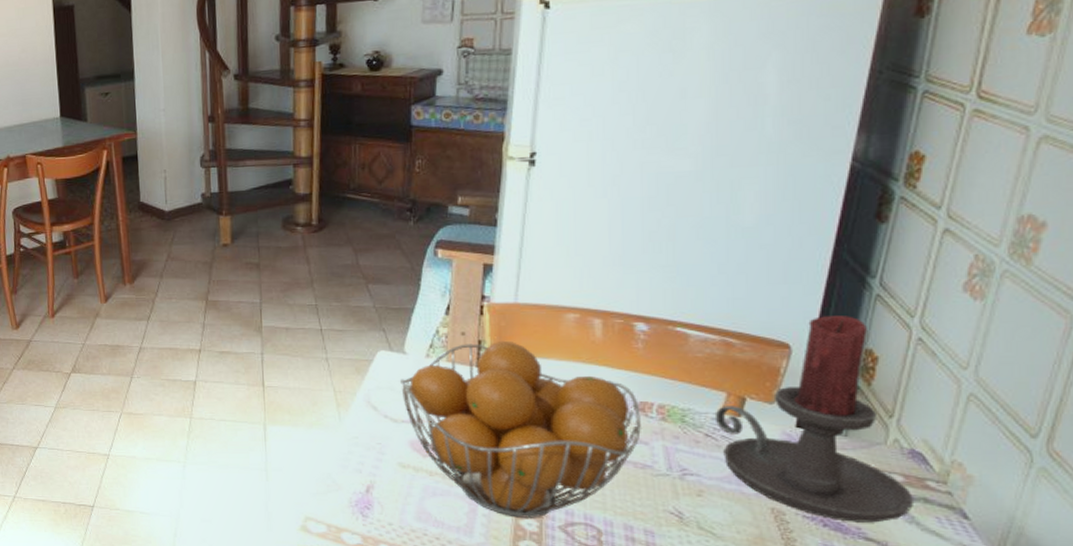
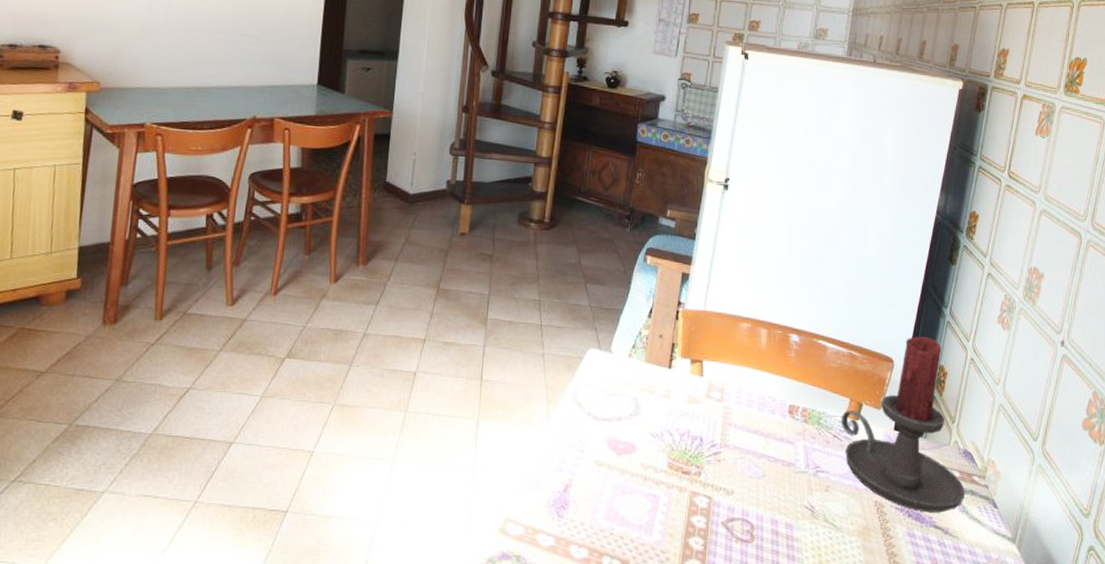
fruit basket: present [400,340,641,518] -> none [605,344,790,515]

